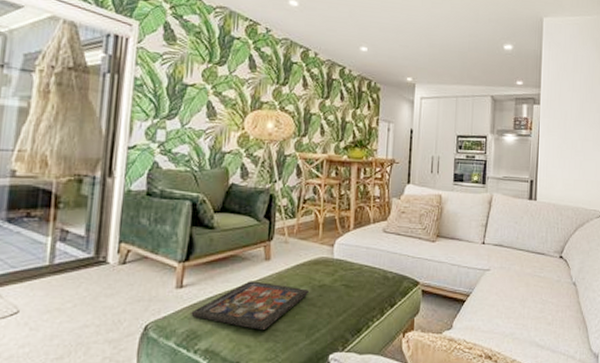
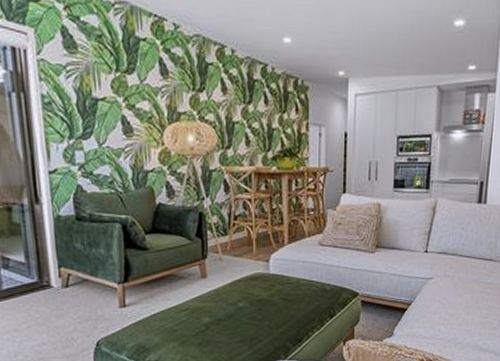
decorative tray: present [191,281,309,330] -> none [137,298,247,342]

